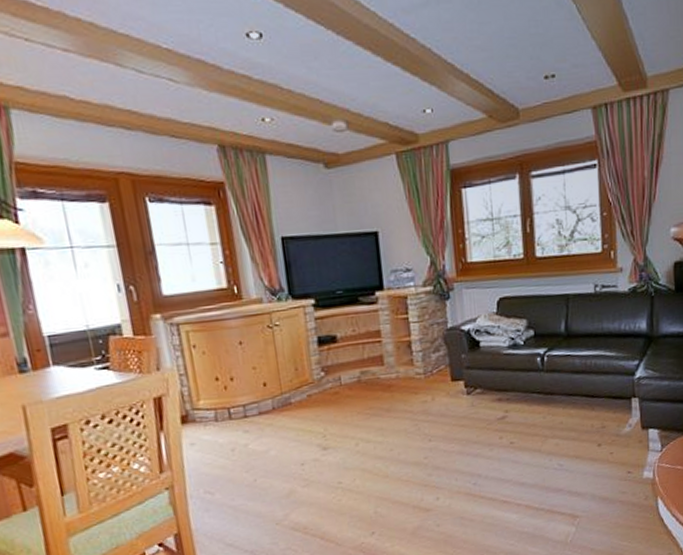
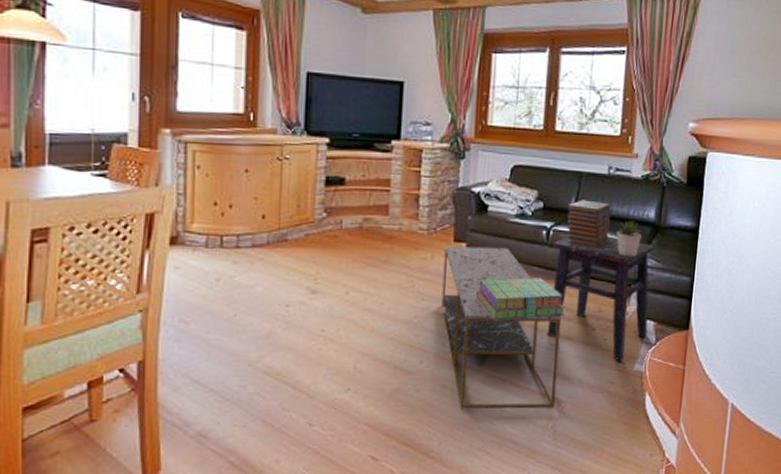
coffee table: none [443,379,571,537] -> present [441,246,562,409]
stack of books: none [481,403,569,450] -> present [476,278,565,320]
side table: none [549,353,653,472] -> present [547,236,655,361]
book stack: none [558,321,604,367] -> present [566,200,612,248]
potted plant: none [610,335,636,371] -> present [616,221,642,257]

